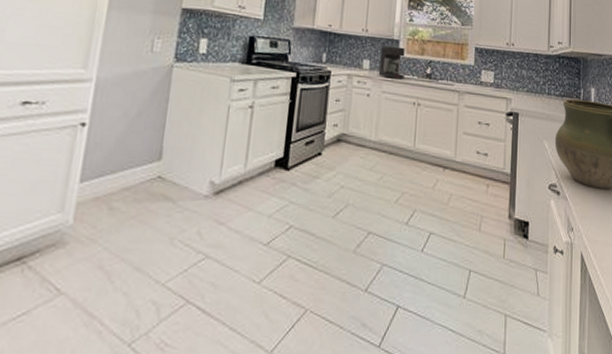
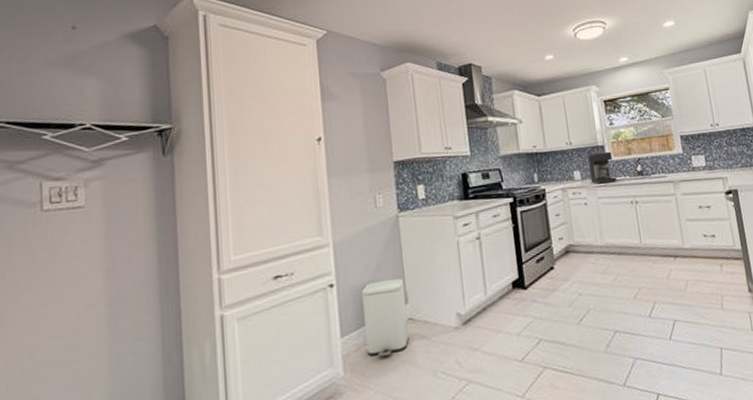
pedal bin: none [104,129,163,211] -> present [362,279,409,357]

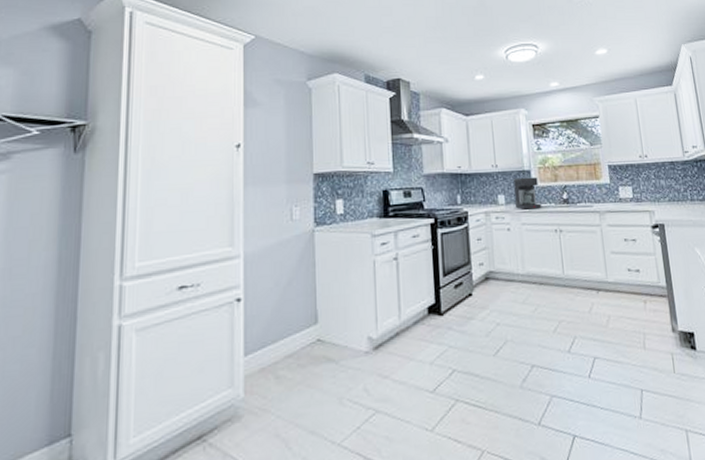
pedal bin: present [362,279,409,357] -> none [271,296,316,379]

